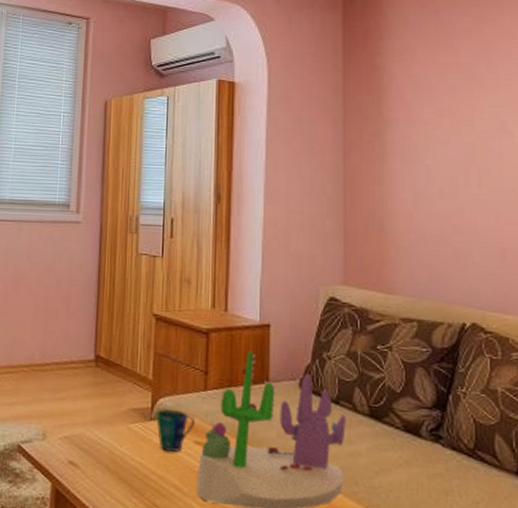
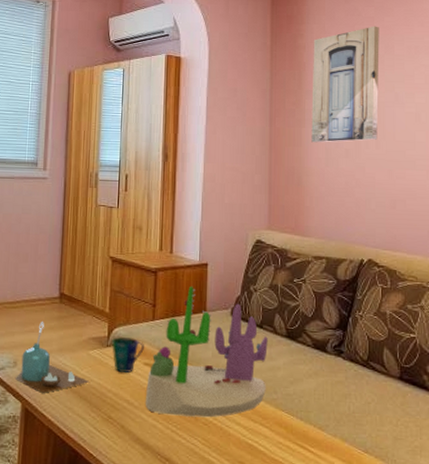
candle: none [45,388,130,472] -> present [16,322,89,393]
wall art: none [395,40,480,181] -> present [311,26,380,143]

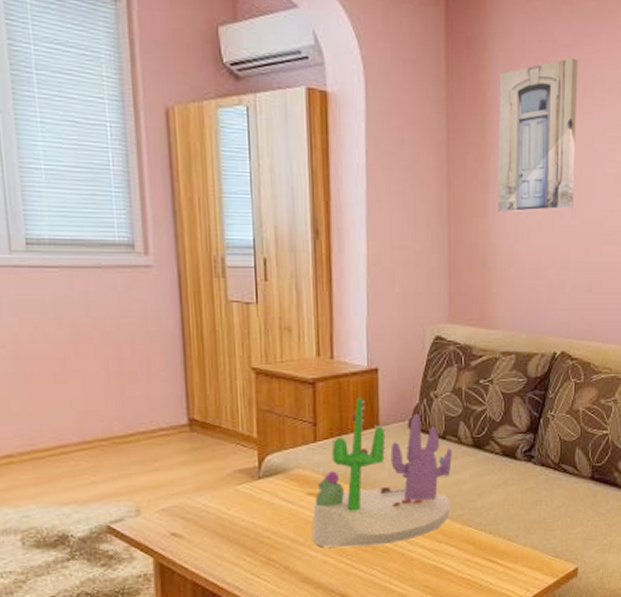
candle: present [16,322,89,393] -> none [141,457,240,543]
cup: present [112,336,144,373] -> none [264,465,306,507]

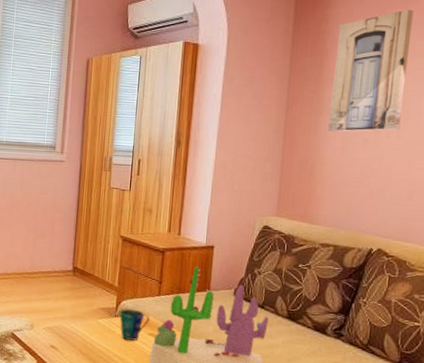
cup: none [264,465,306,507] -> present [119,308,149,341]

